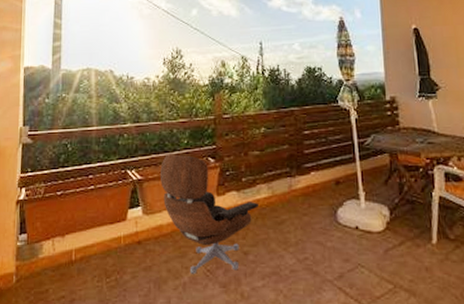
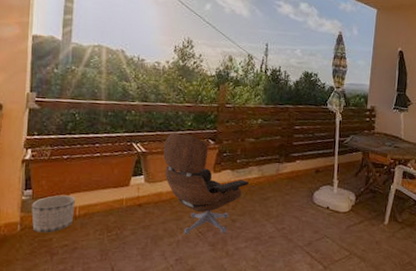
planter: none [27,237,71,284] -> present [31,195,75,233]

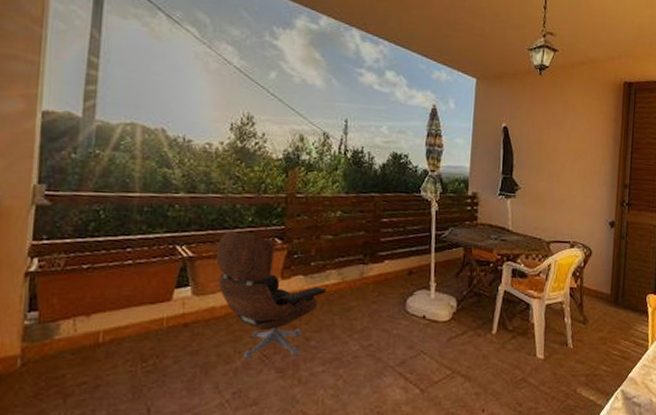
planter: present [31,195,75,233] -> none [37,316,99,368]

